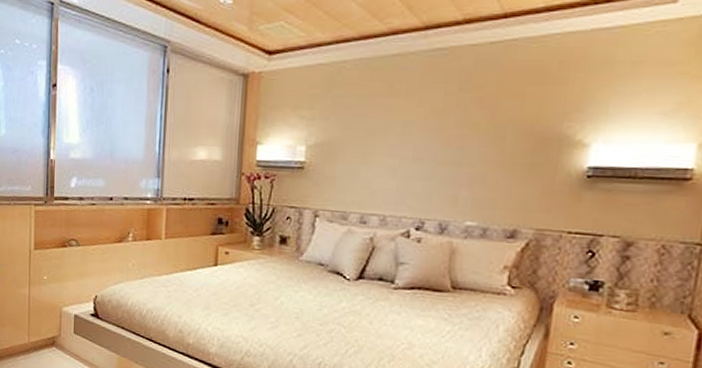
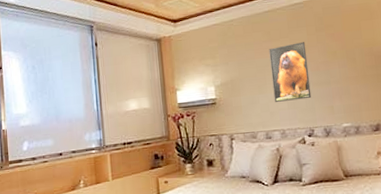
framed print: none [380,103,440,182] -> present [269,42,312,102]

